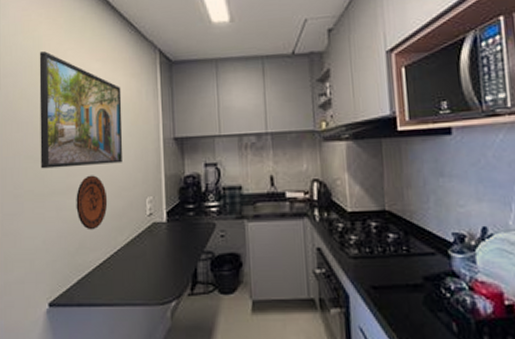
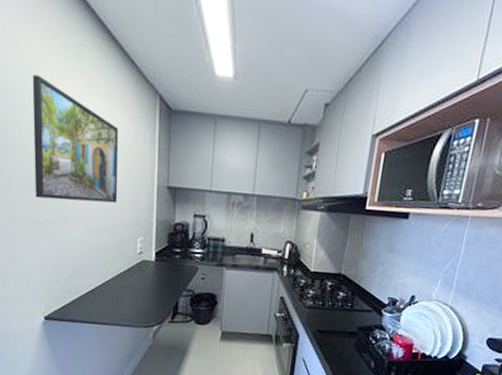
decorative plate: present [76,175,108,230] -> none [71,210,101,260]

